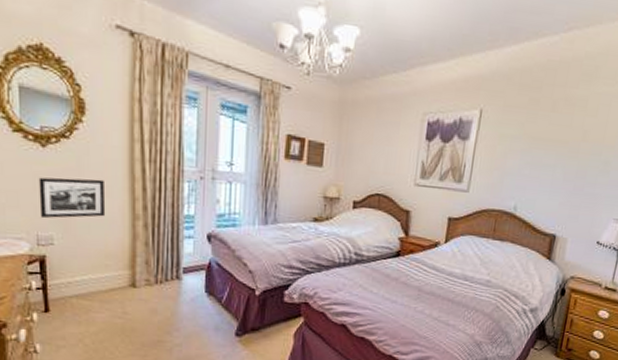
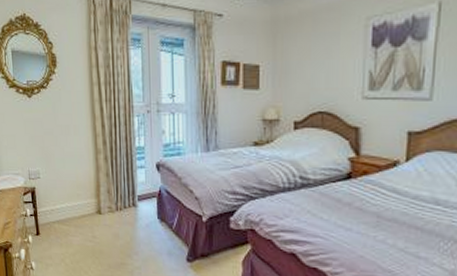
picture frame: present [38,177,106,219] -> none [27,120,76,157]

